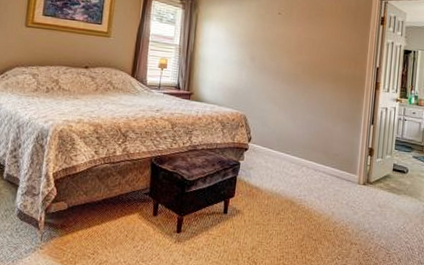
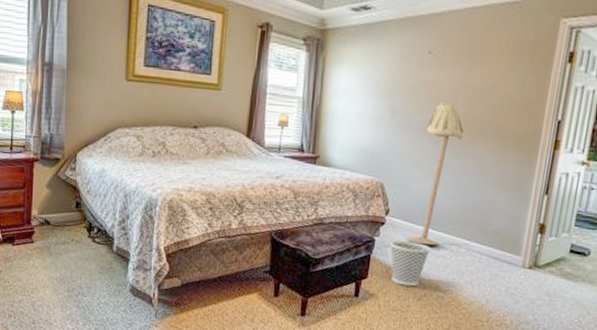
wastebasket: none [253,163,286,203] -> present [390,240,431,287]
floor lamp: none [267,51,308,168] -> present [408,101,464,246]

